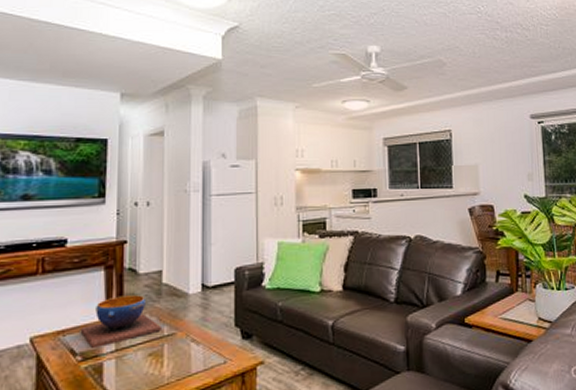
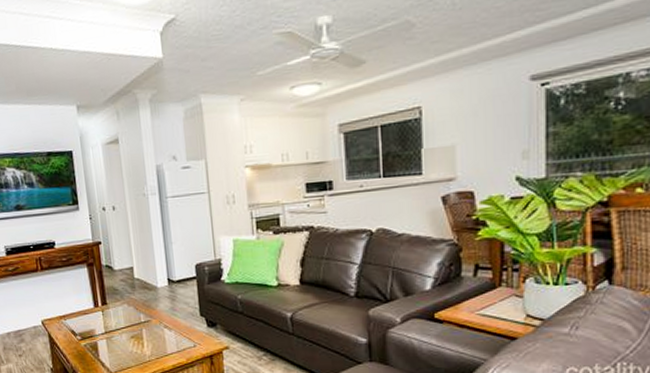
decorative bowl: present [80,295,161,348] -> none [76,288,139,330]

